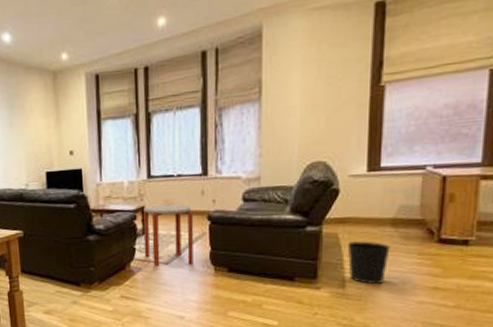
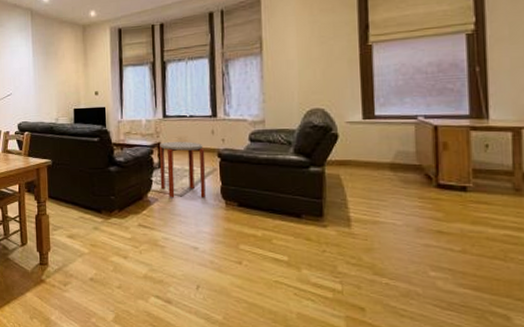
wastebasket: present [347,241,390,284] -> none [349,183,391,225]

